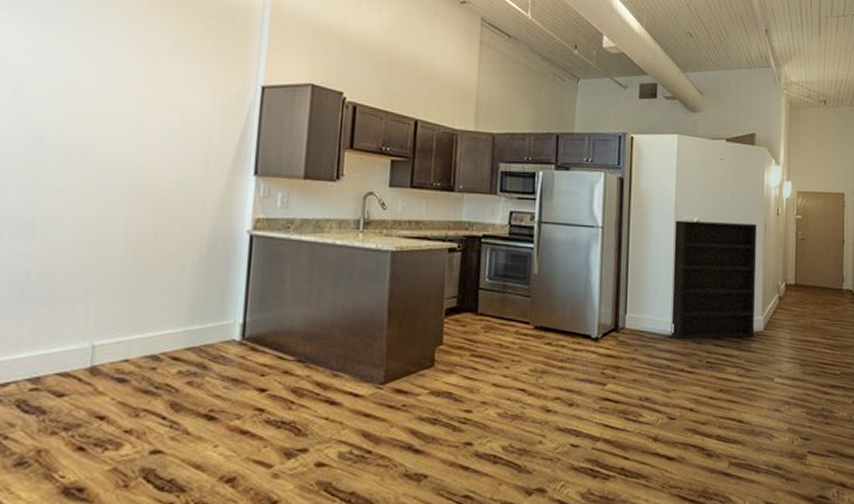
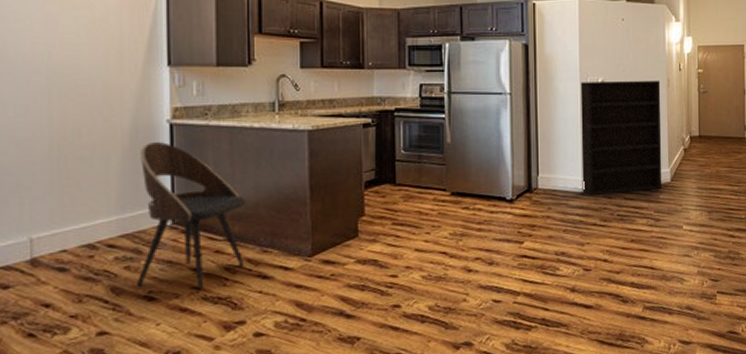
dining chair: none [198,253,321,412] -> present [137,142,247,290]

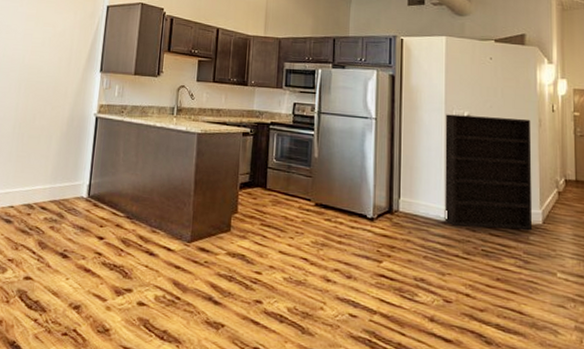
dining chair: present [137,142,247,290] -> none [57,130,144,256]

